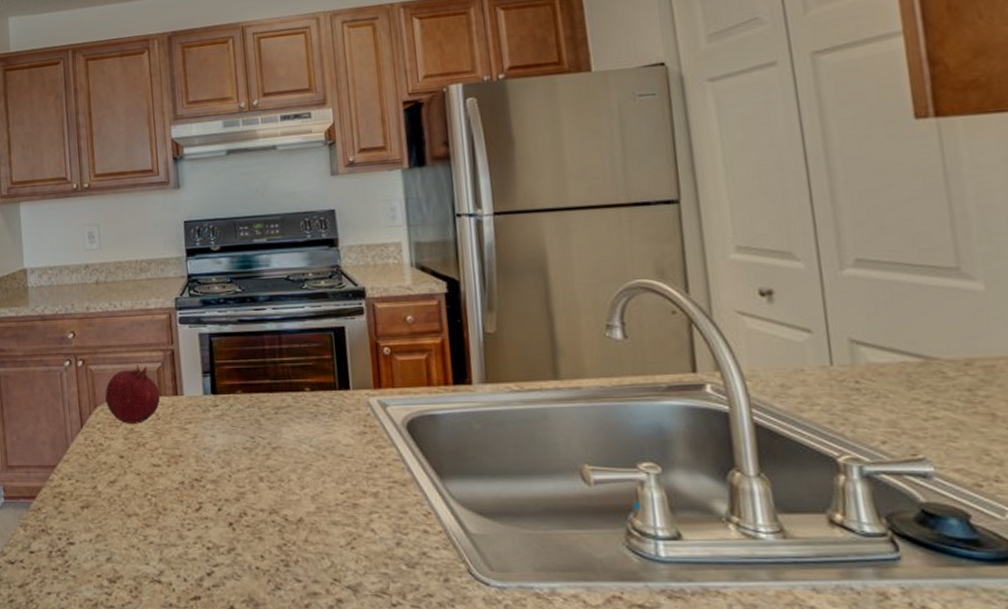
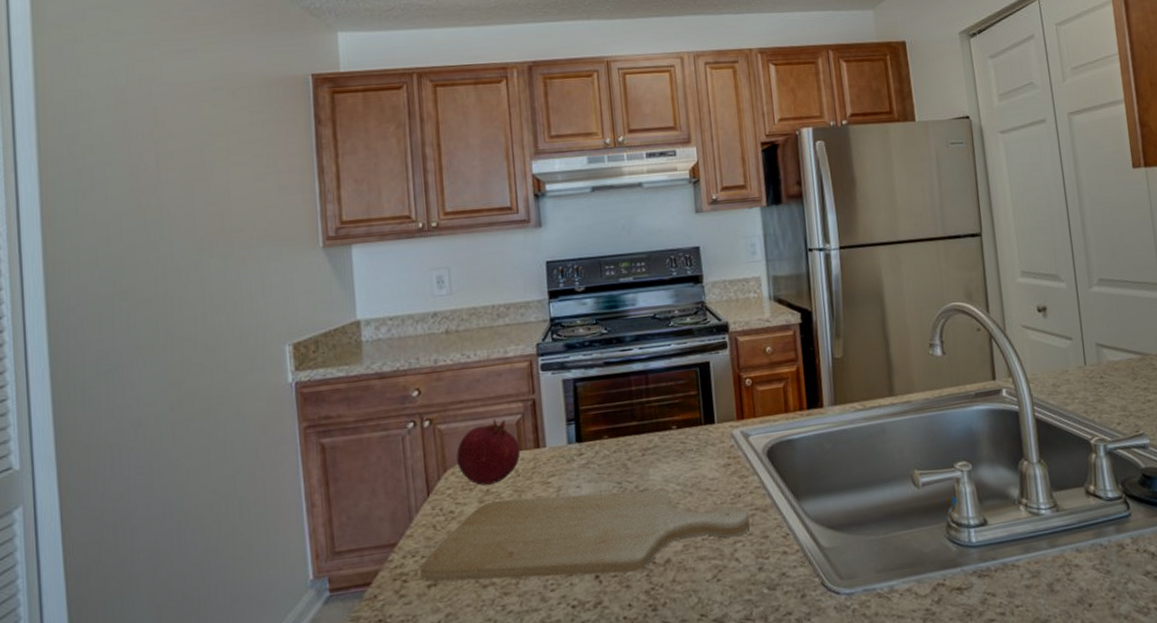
chopping board: none [74,440,388,525] -> present [419,490,751,582]

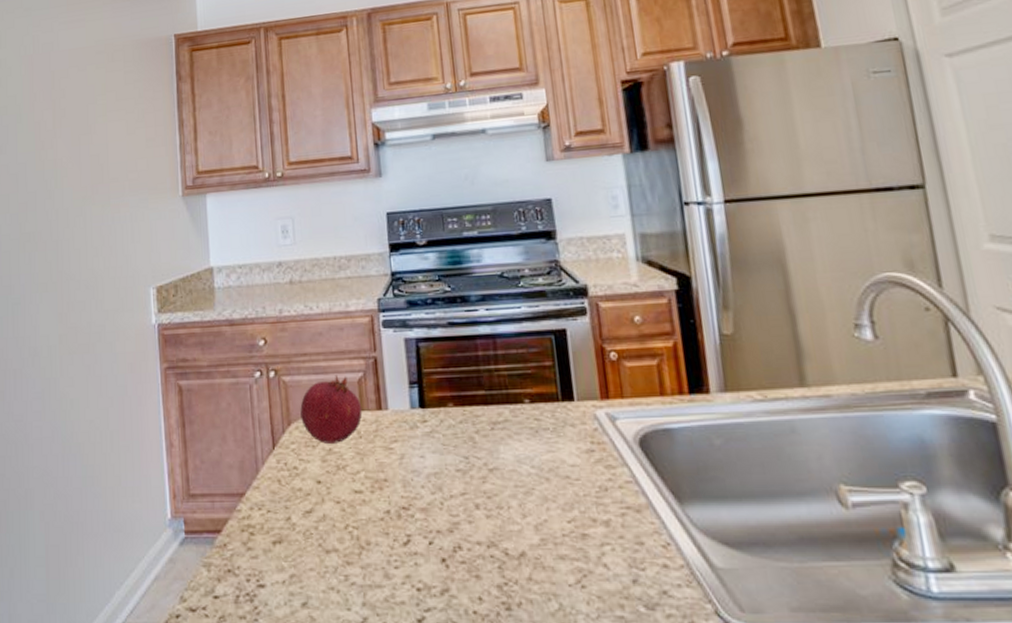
chopping board: present [419,490,751,582] -> none [265,462,621,561]

